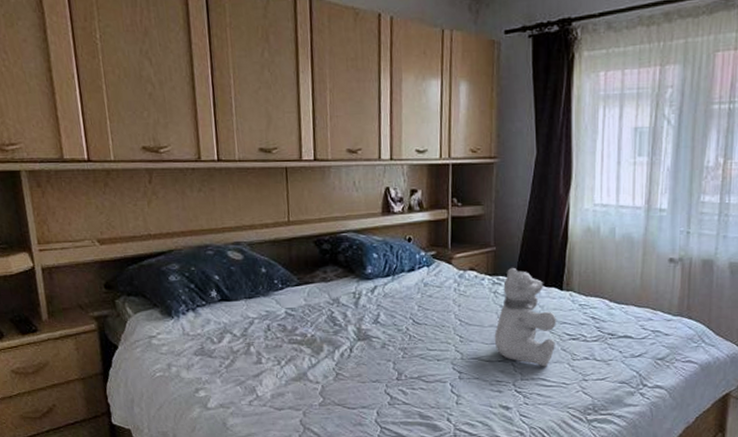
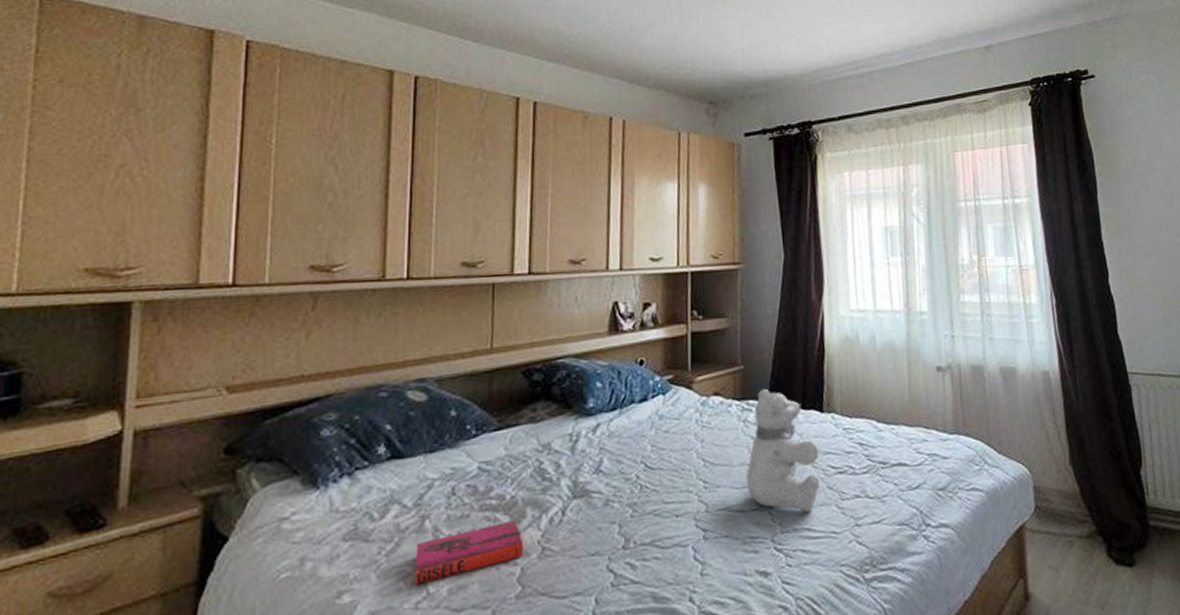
hardback book: none [245,352,324,390] -> present [414,519,524,586]

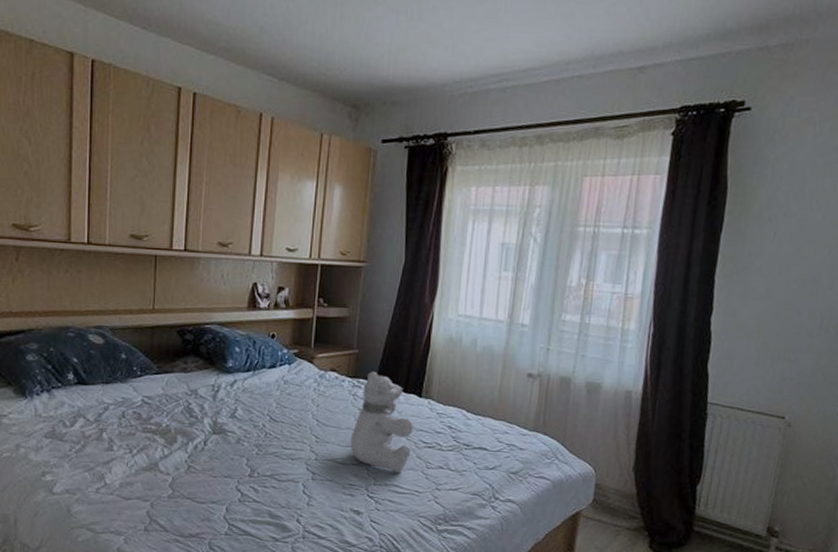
hardback book: present [414,519,524,586] -> none [95,442,175,477]

